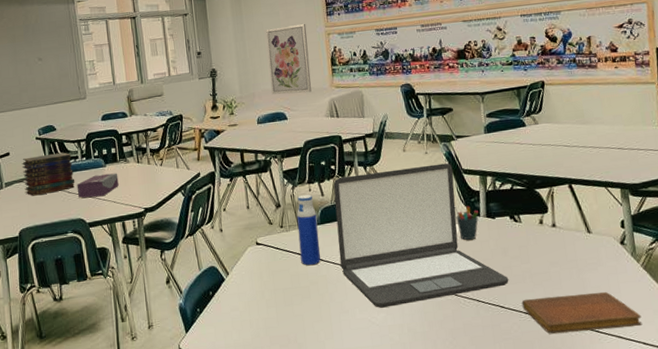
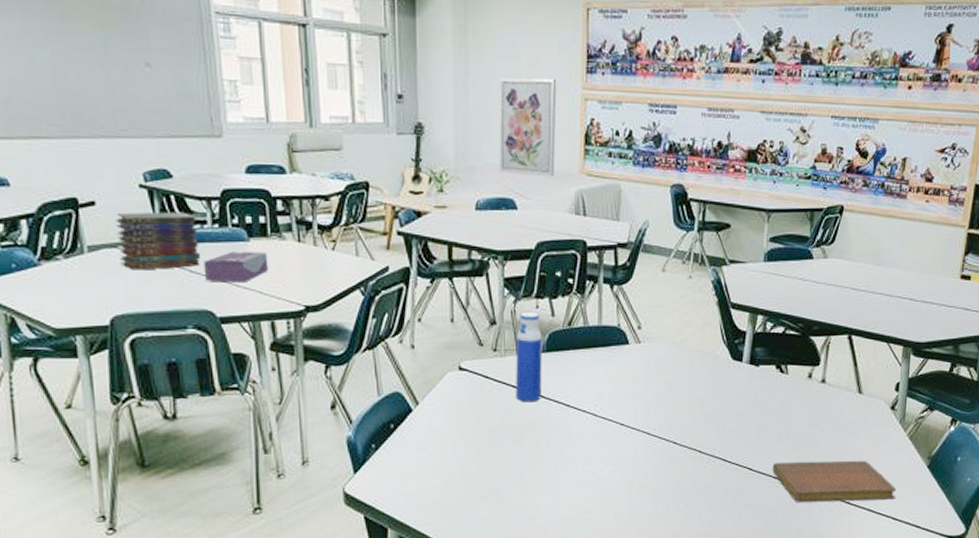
laptop: present [333,163,509,308] -> none [566,292,763,460]
pen holder: present [454,206,479,241] -> none [714,346,741,389]

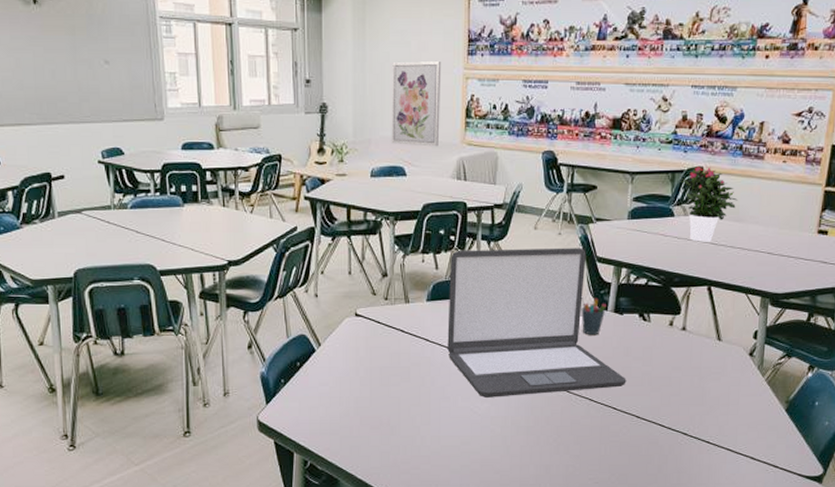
book stack: present [115,211,201,270] -> none [79,183,146,232]
tissue box: present [203,251,268,283] -> none [147,215,199,241]
water bottle: present [516,313,542,402] -> none [404,266,427,345]
laptop: none [566,292,763,460] -> present [447,248,627,397]
pen holder: none [714,346,741,389] -> present [581,296,606,335]
notebook: present [772,460,897,503] -> none [635,402,755,441]
potted flower: none [820,204,879,287] -> present [681,165,737,242]

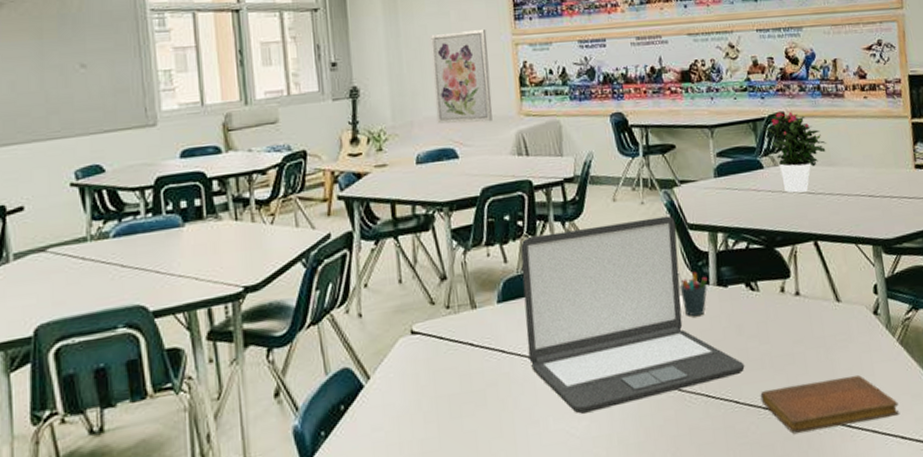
notebook: none [635,402,755,441] -> present [760,374,900,434]

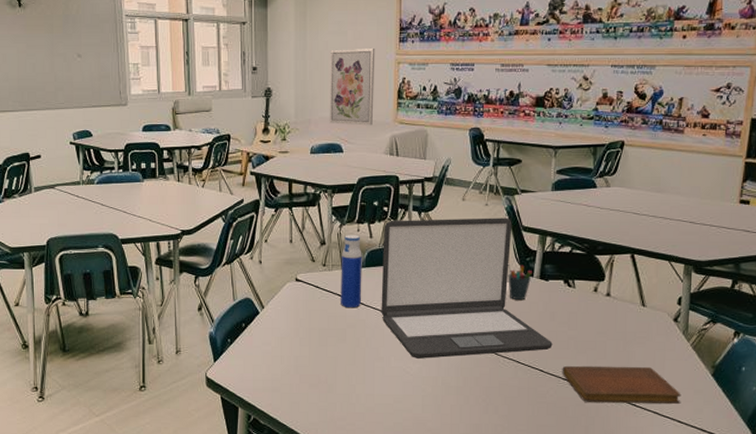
water bottle: none [468,261,502,360] -> present [341,235,362,308]
potted flower: present [763,111,826,193] -> none [603,140,658,212]

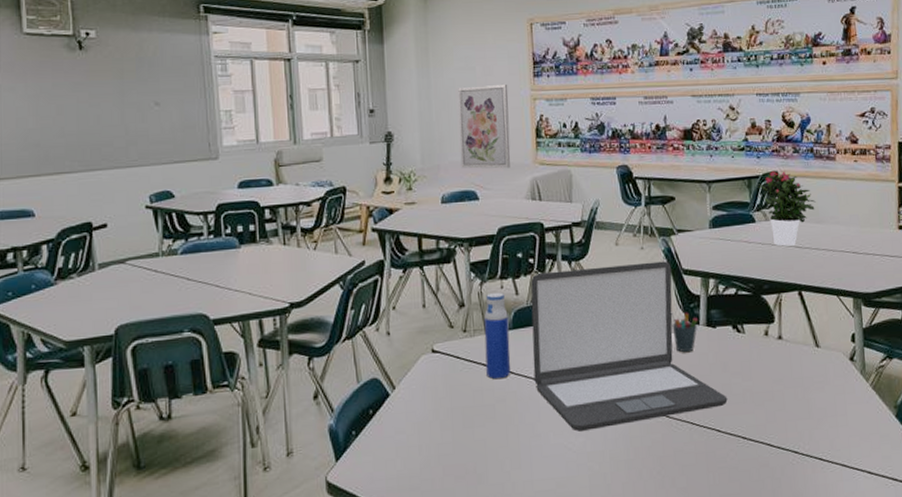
notebook: present [562,365,681,404] -> none [740,413,869,462]
potted flower: none [603,140,658,212] -> present [757,170,816,246]

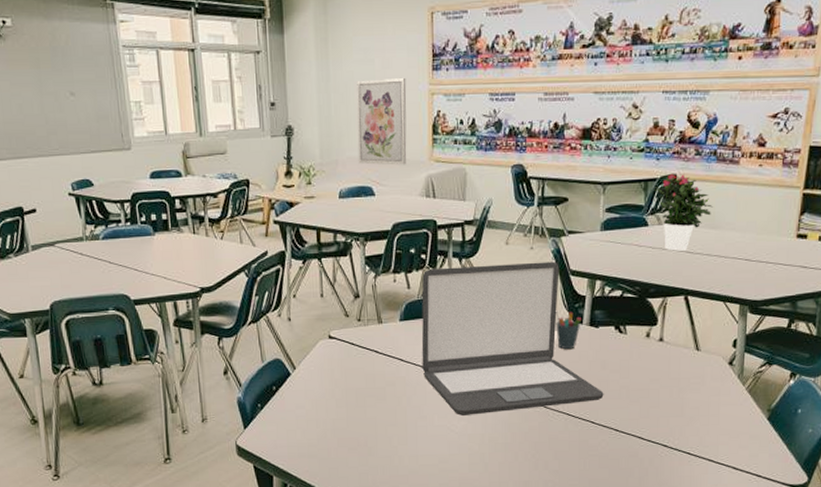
water bottle: present [483,293,511,379] -> none [377,286,401,365]

